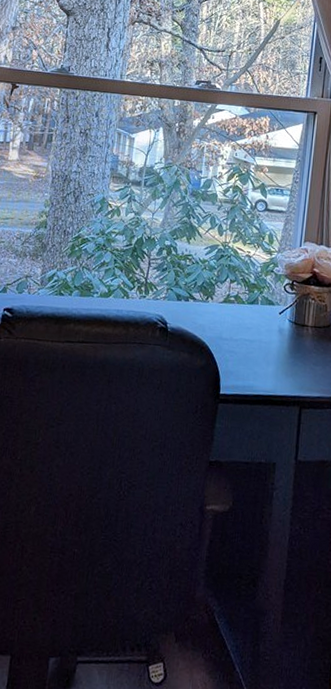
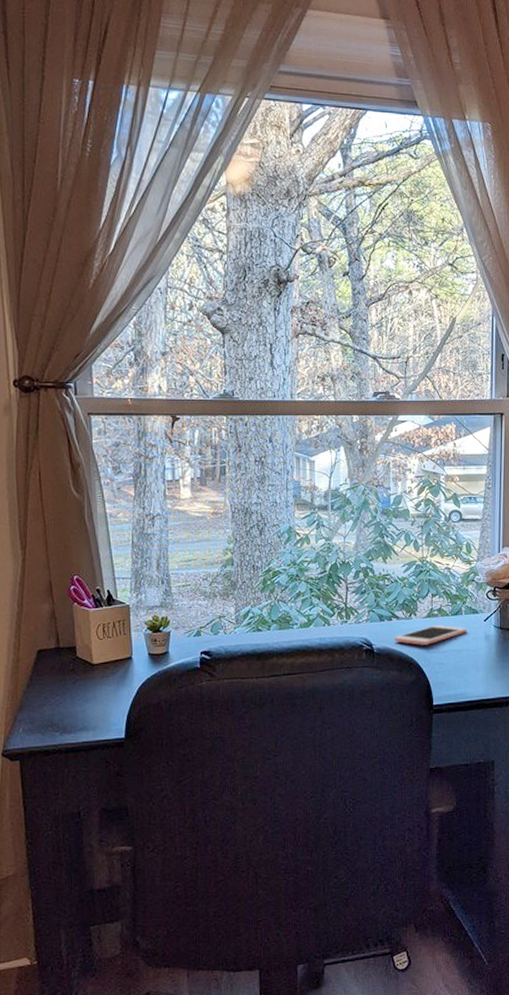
cell phone: none [189,311,262,331] -> present [395,625,468,645]

